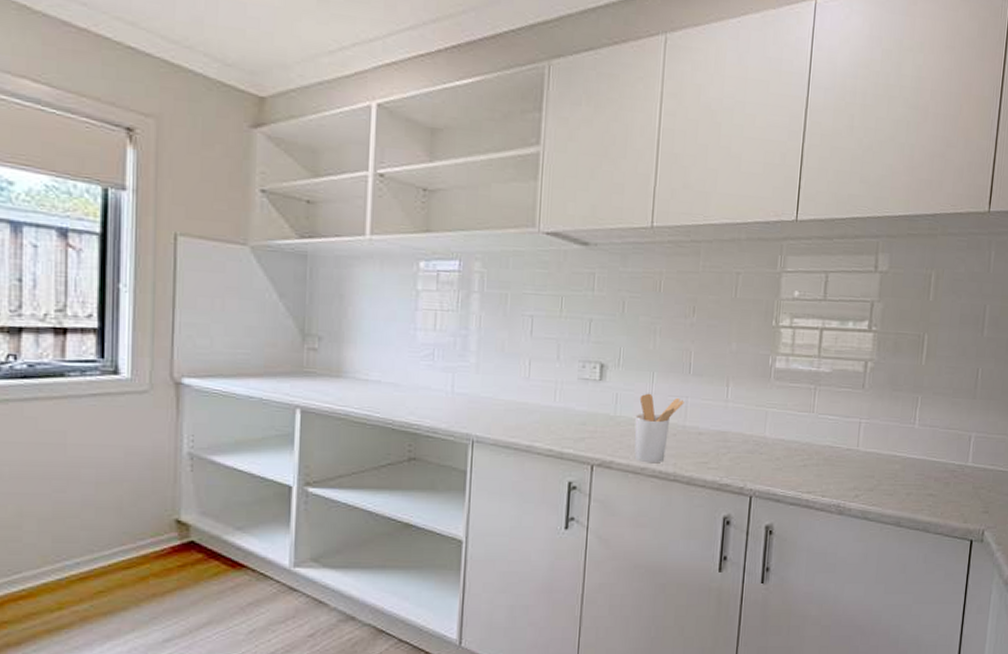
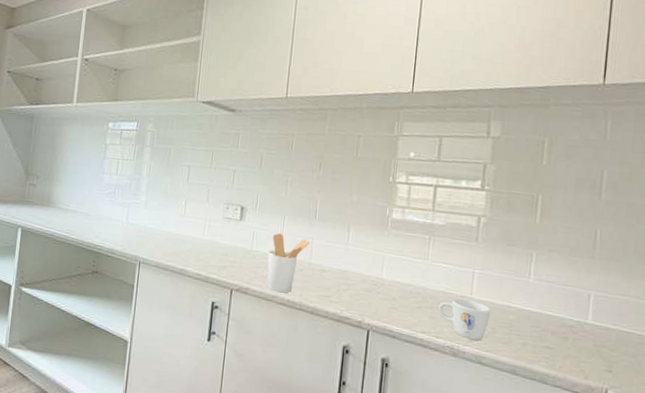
mug: none [824,452,877,495] -> present [438,298,491,341]

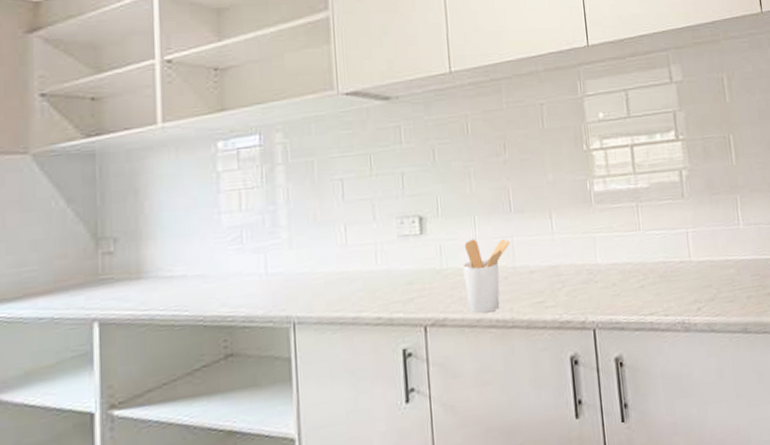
mug: present [438,298,491,341] -> none [661,263,712,309]

